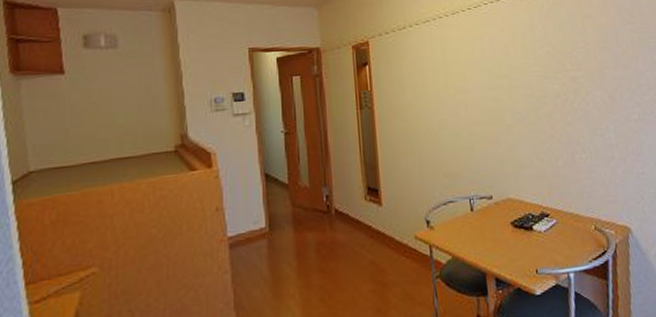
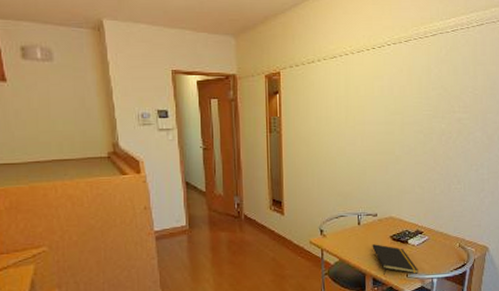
notepad: none [490,233,550,274] -> present [372,244,418,276]

